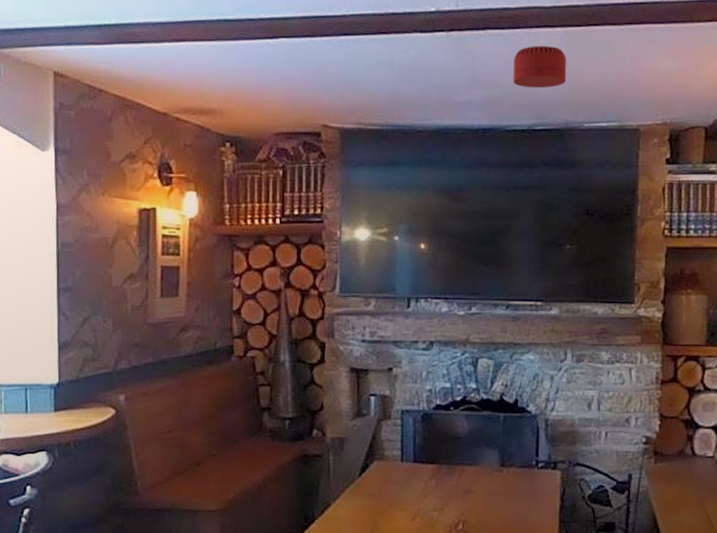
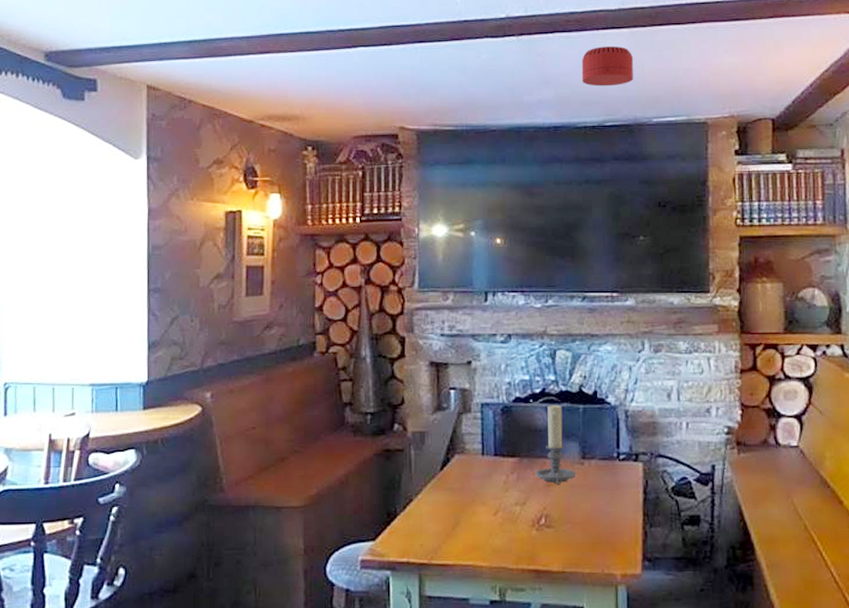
candle holder: none [454,412,494,492] -> present [535,404,576,485]

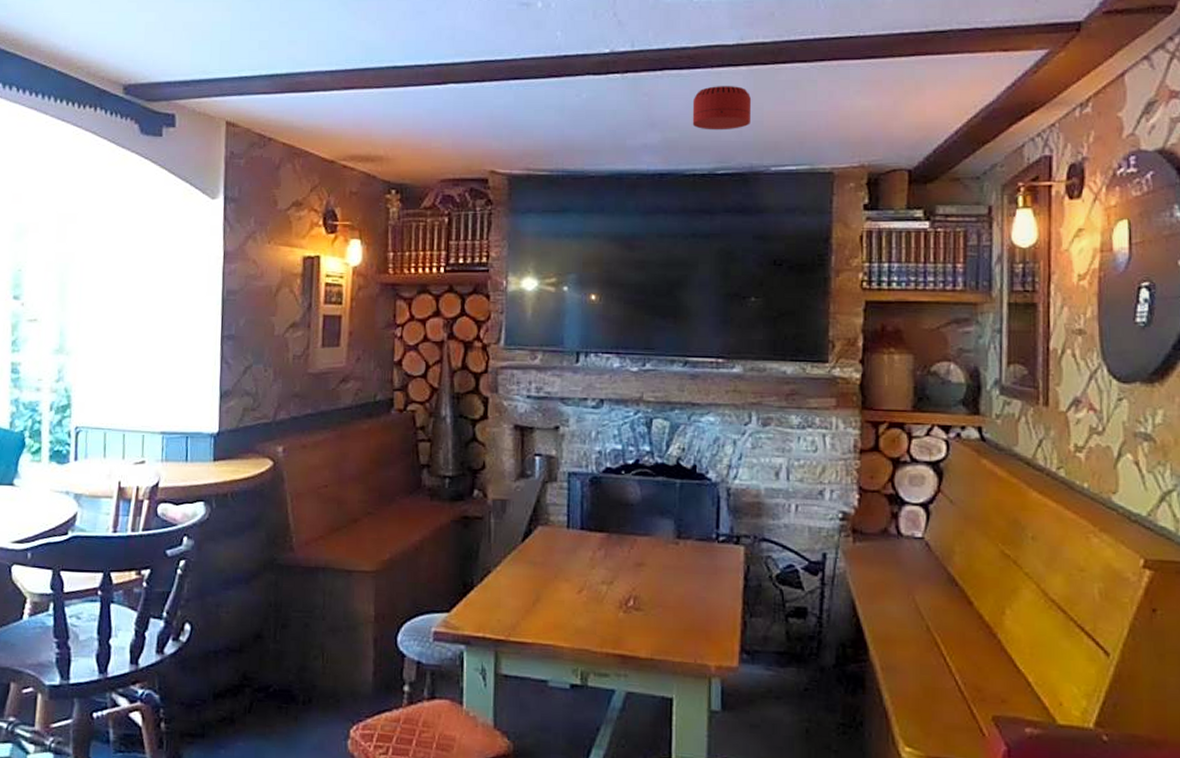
candle holder: present [535,404,576,485] -> none [625,477,670,565]

